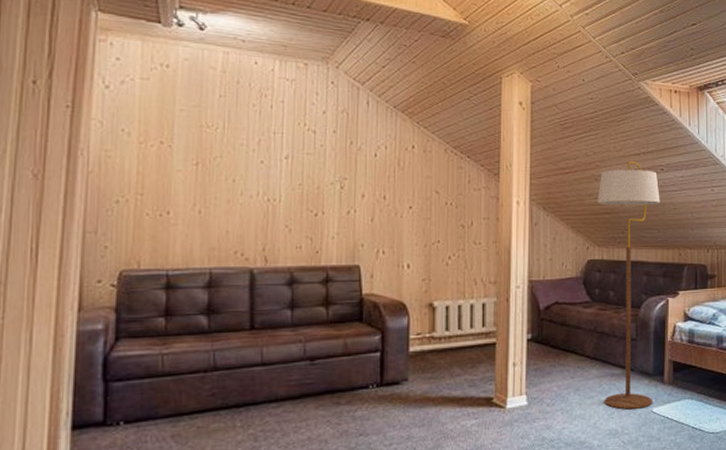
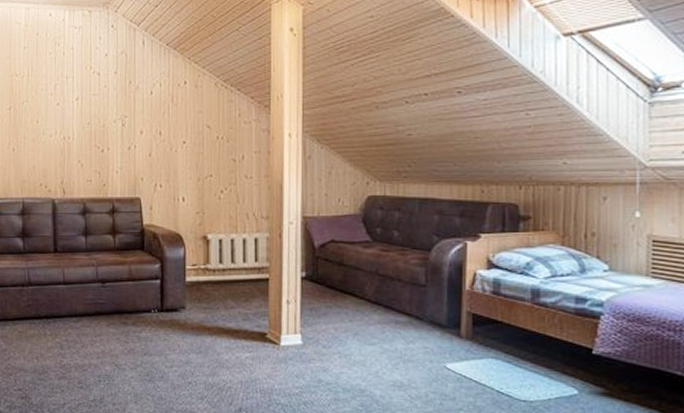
floor lamp: present [597,160,660,410] -> none [379,84,457,362]

